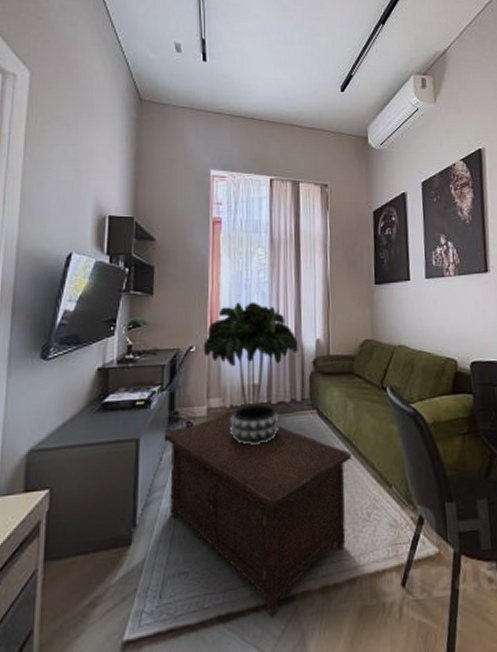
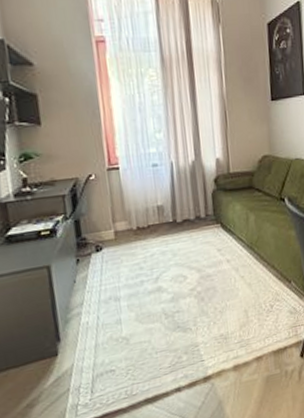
cabinet: present [163,412,351,617] -> none [74,233,254,393]
indoor plant: present [203,301,298,407] -> none [102,125,199,228]
decorative bowl: present [230,404,280,445] -> none [138,223,187,261]

